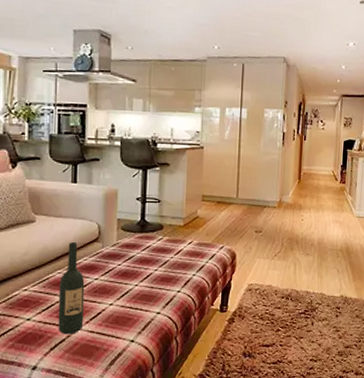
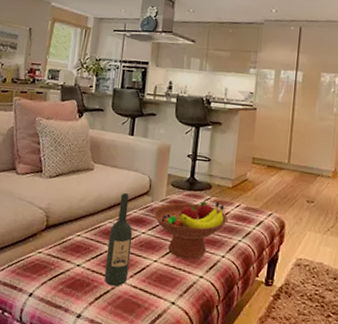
fruit bowl: none [105,241,182,298] -> present [153,201,229,260]

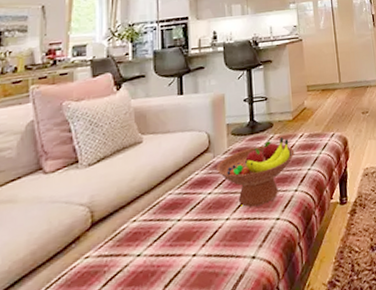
wine bottle: present [104,193,133,287] -> none [170,157,200,265]

